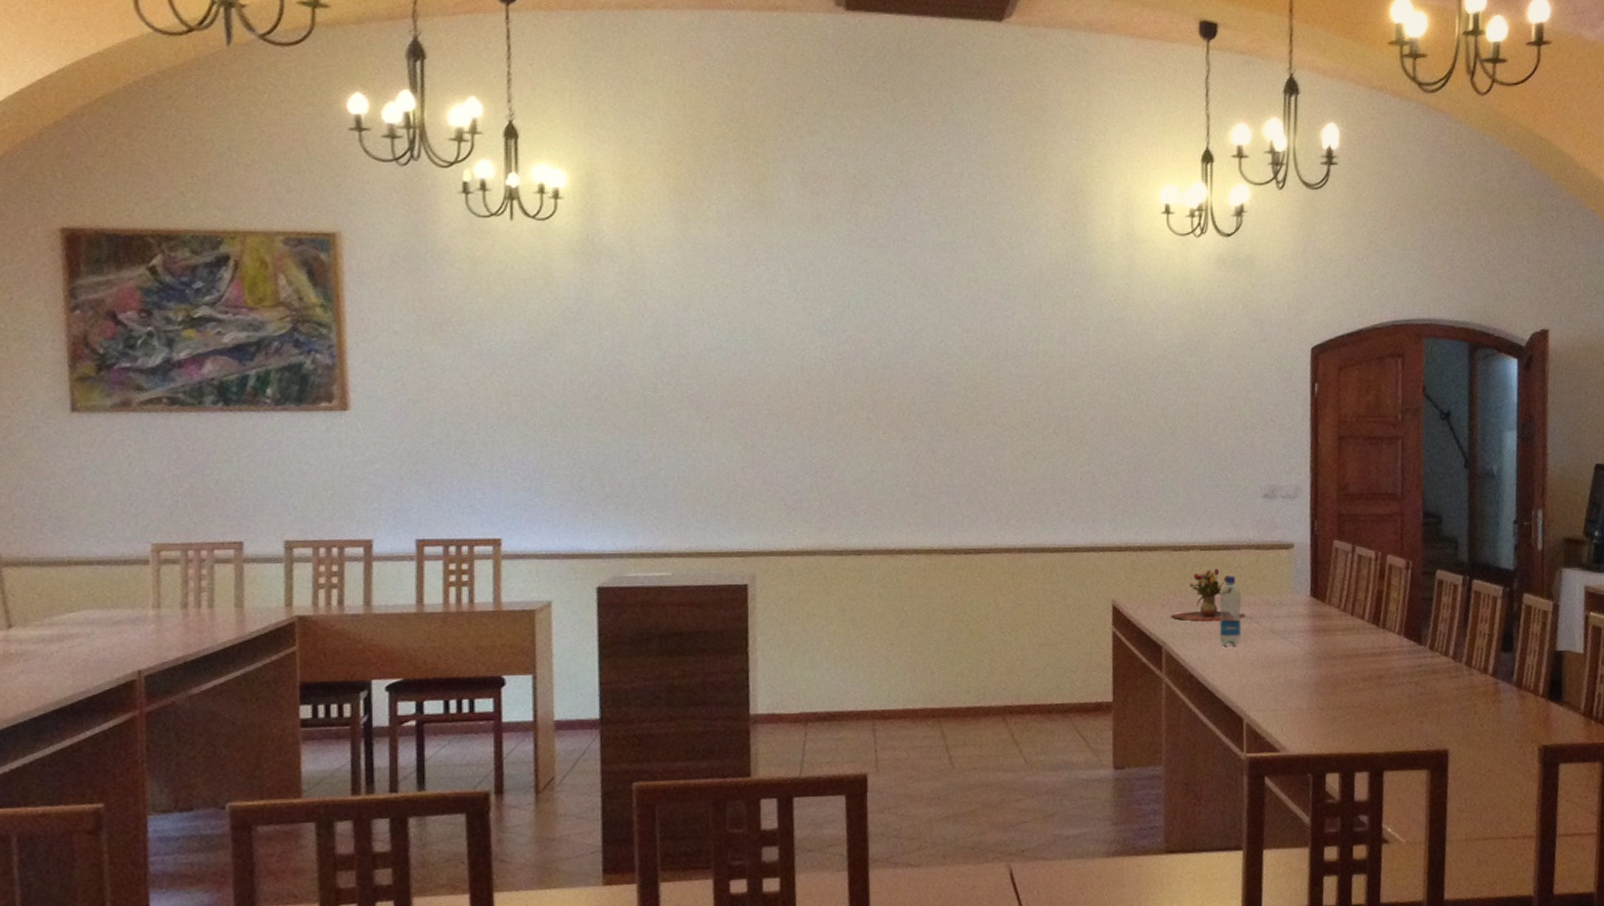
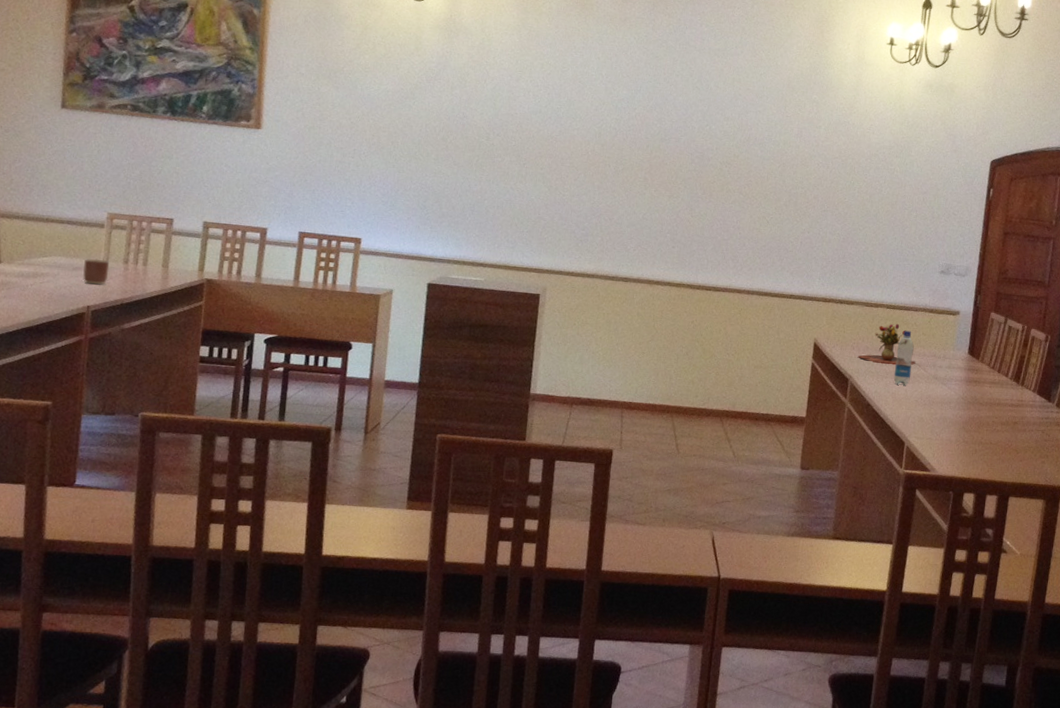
mug: none [127,606,163,641] -> present [83,258,110,285]

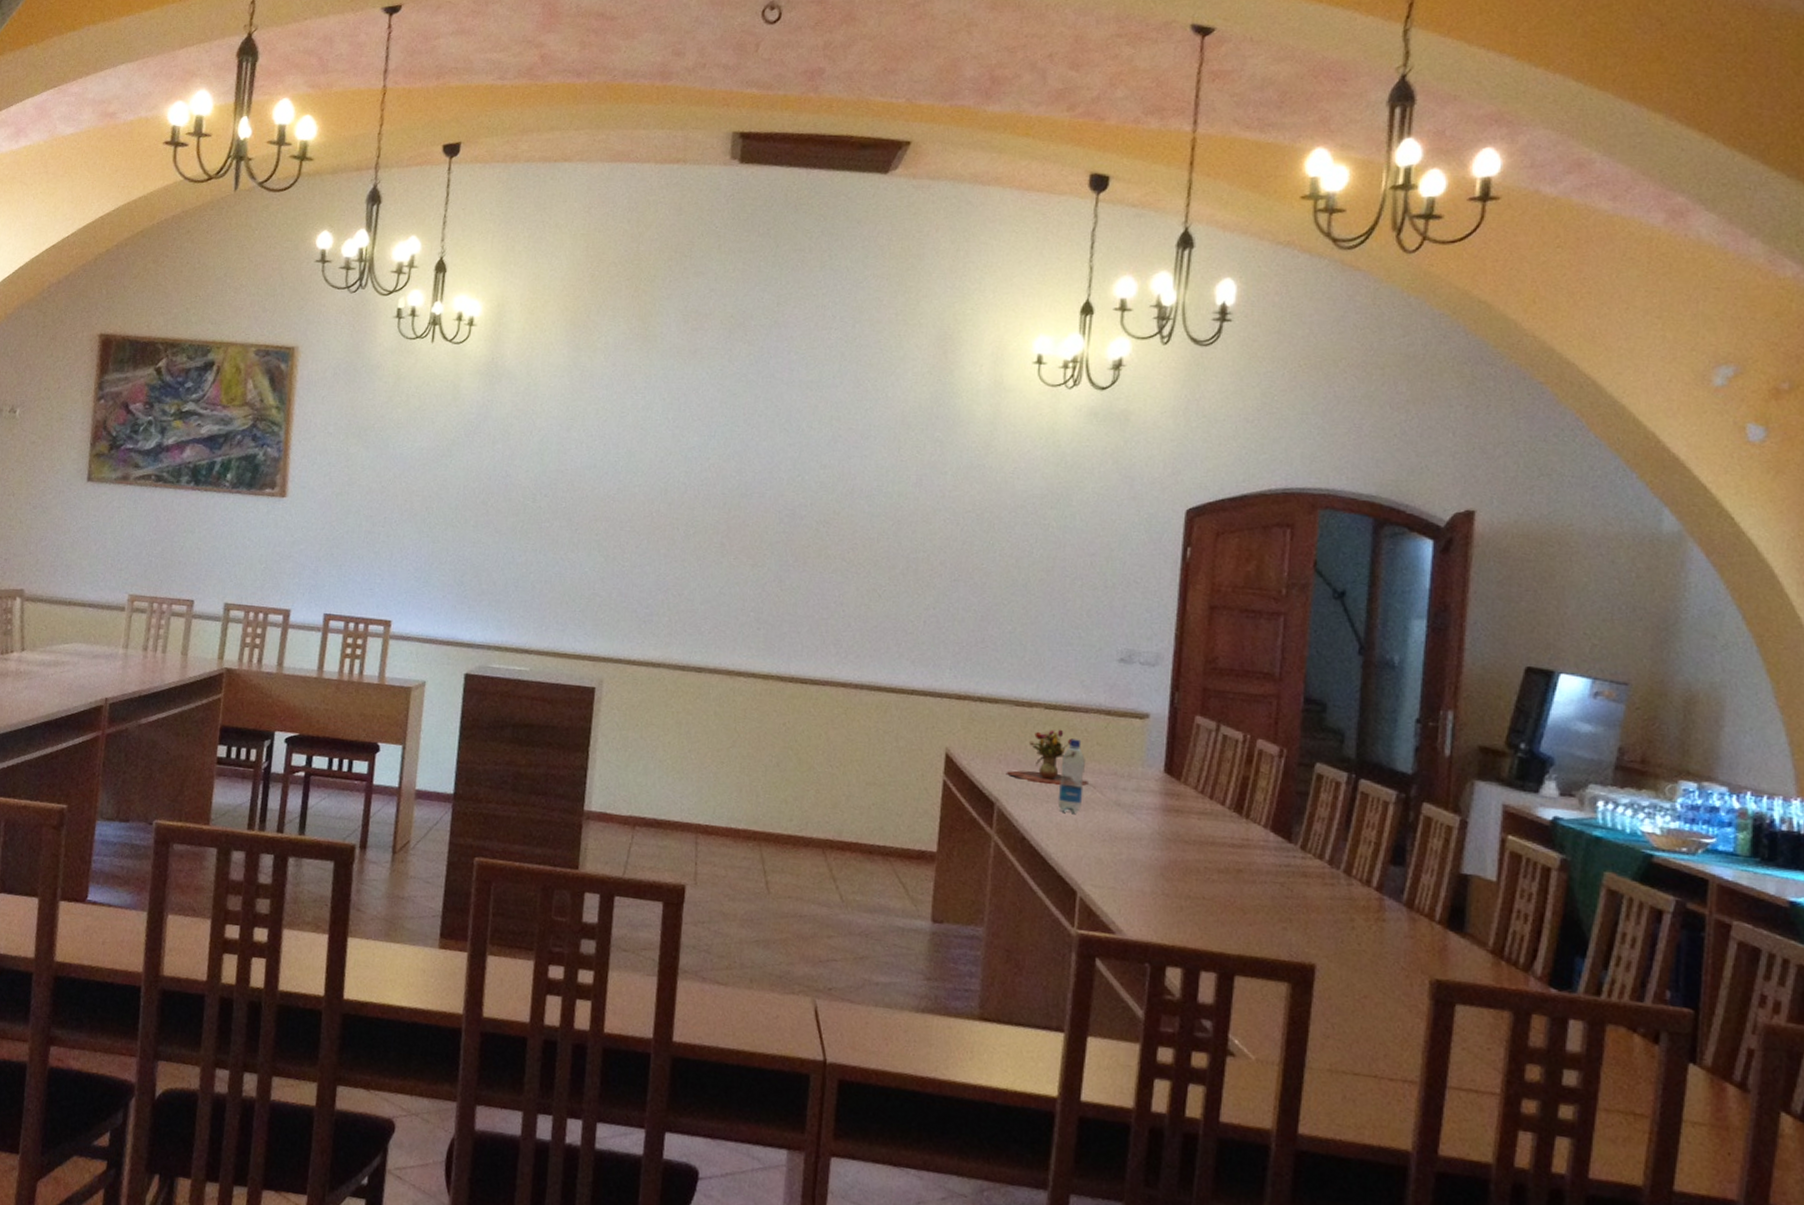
mug: present [83,258,110,285] -> none [102,645,129,675]

